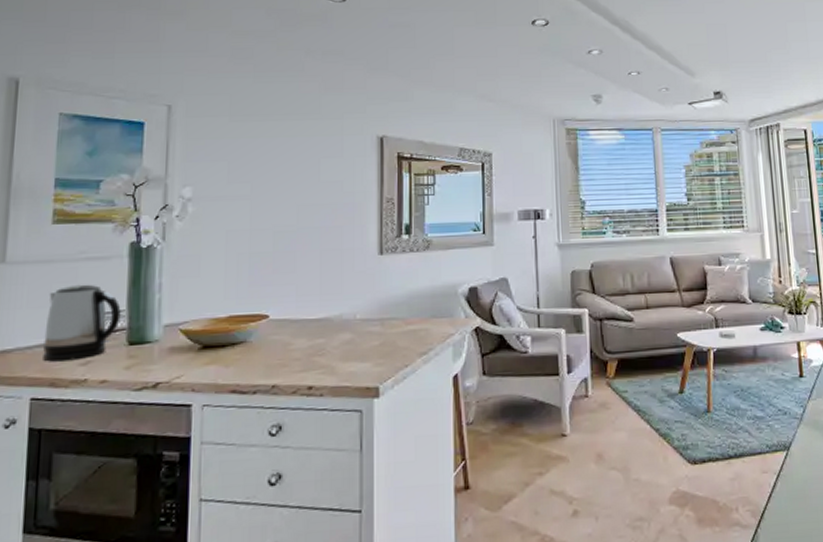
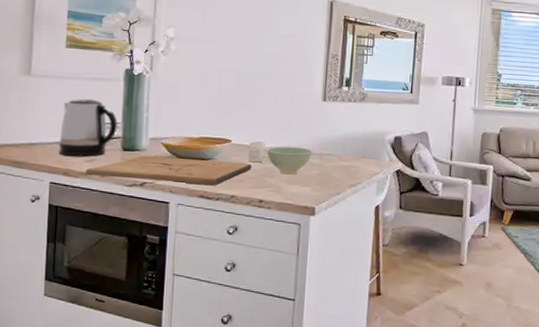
cutting board: none [78,342,296,384] -> present [85,155,252,185]
mug: none [291,313,318,340] -> present [248,141,270,163]
bowl: none [313,313,372,350] -> present [266,146,314,175]

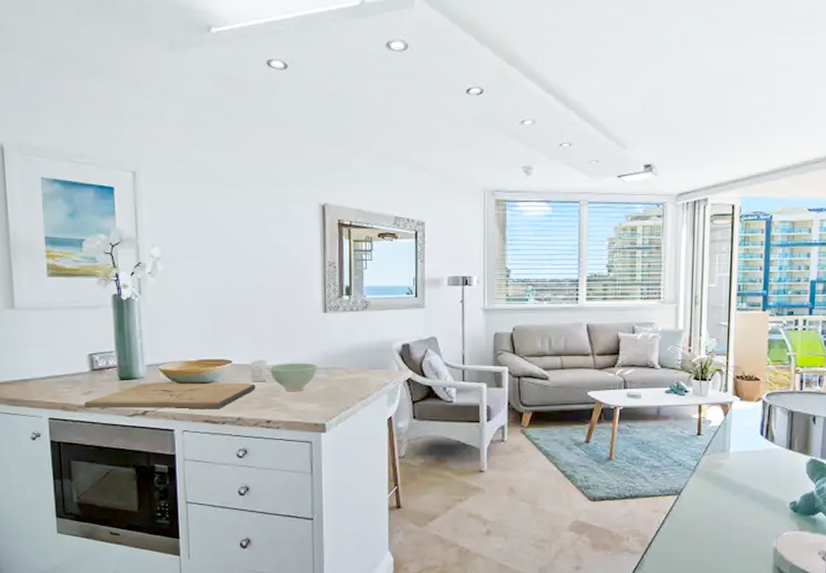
kettle: present [59,98,117,157] -> none [52,328,111,390]

